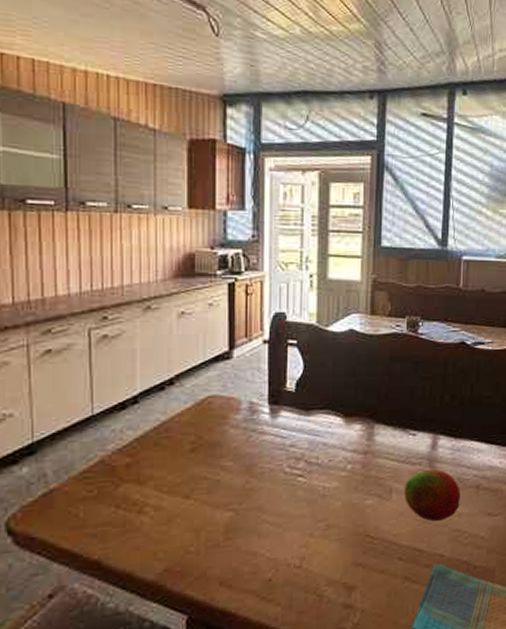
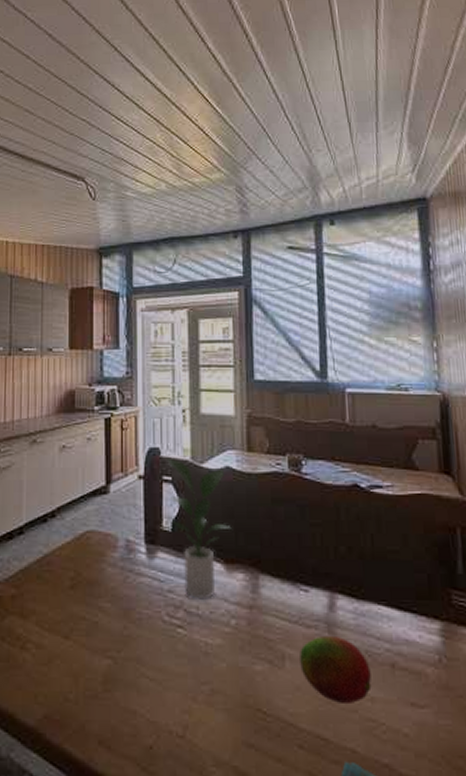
potted plant: none [291,322,352,451] -> present [165,457,232,600]

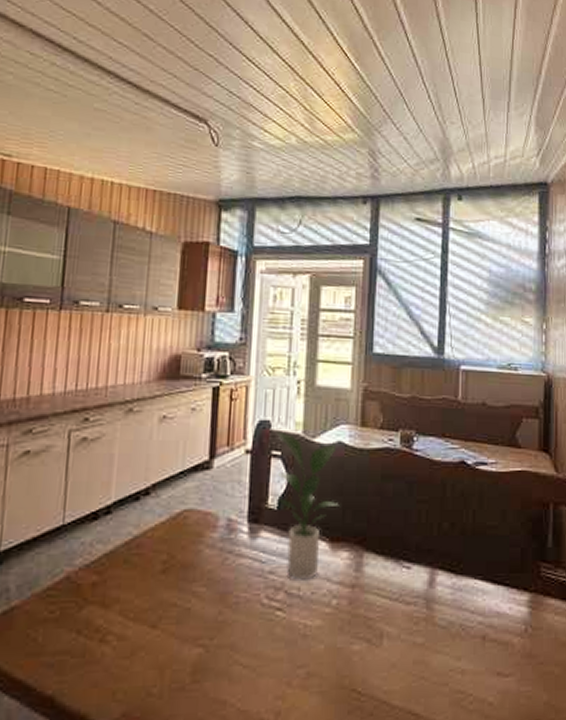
fruit: present [300,637,372,703] -> none [397,612,463,678]

